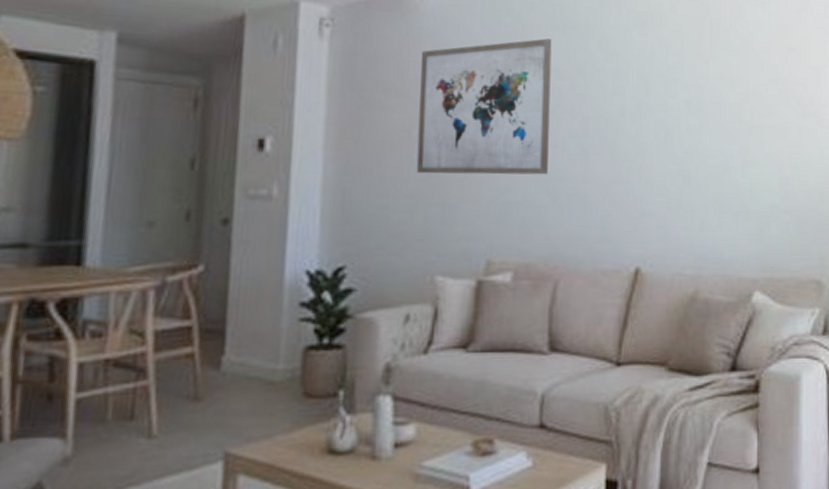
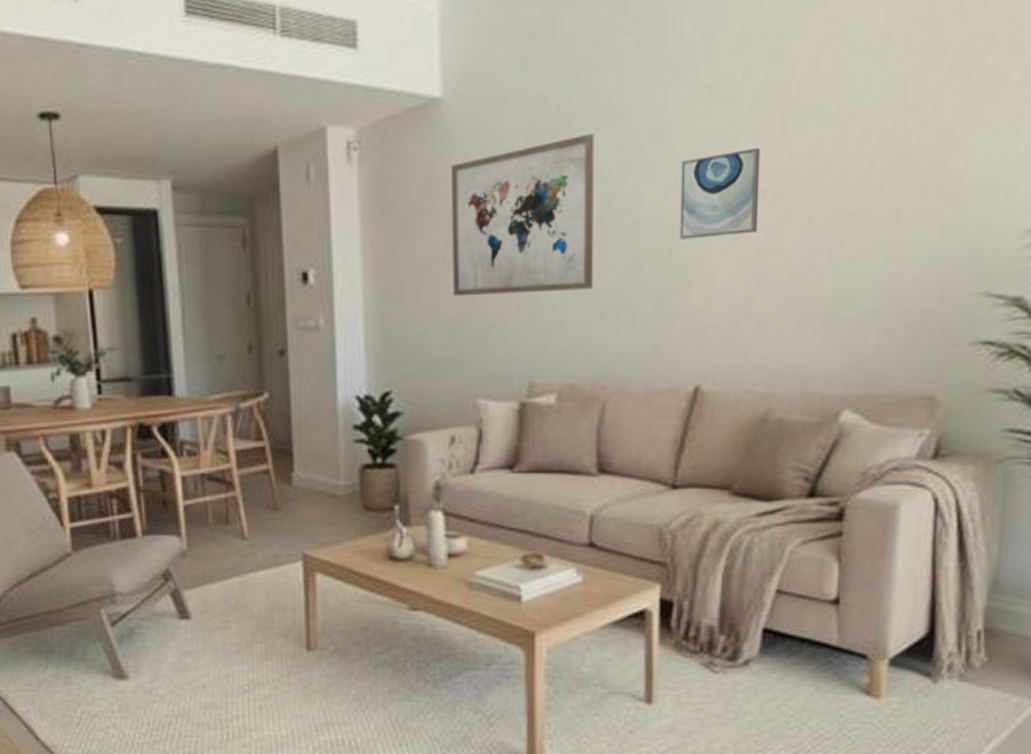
wall art: none [622,66,685,137] -> present [679,147,761,239]

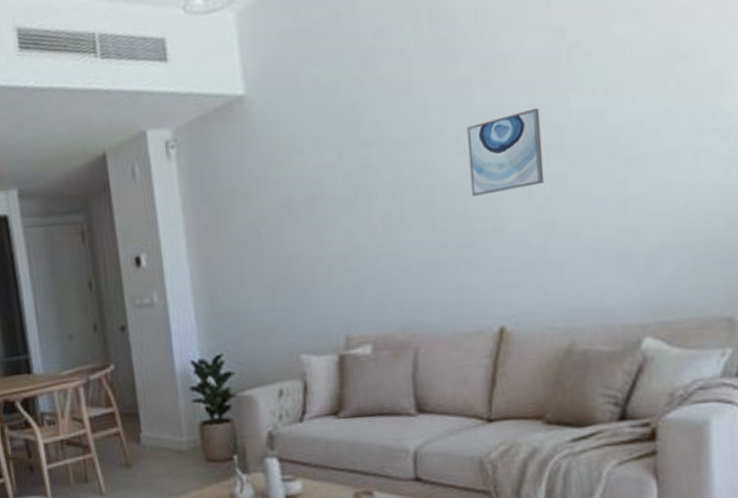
wall art: present [450,133,594,297] -> none [258,111,396,266]

